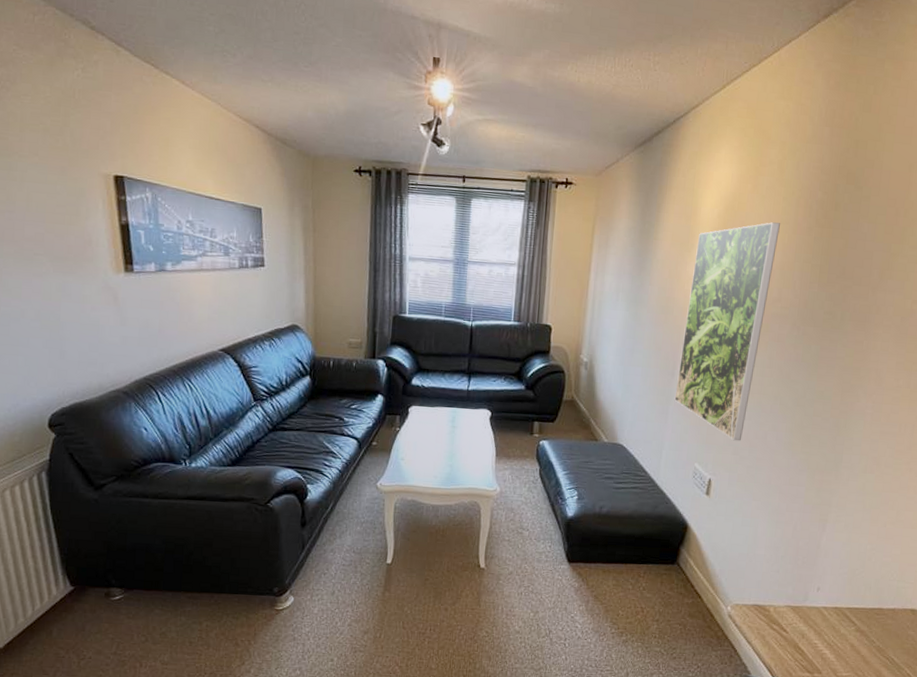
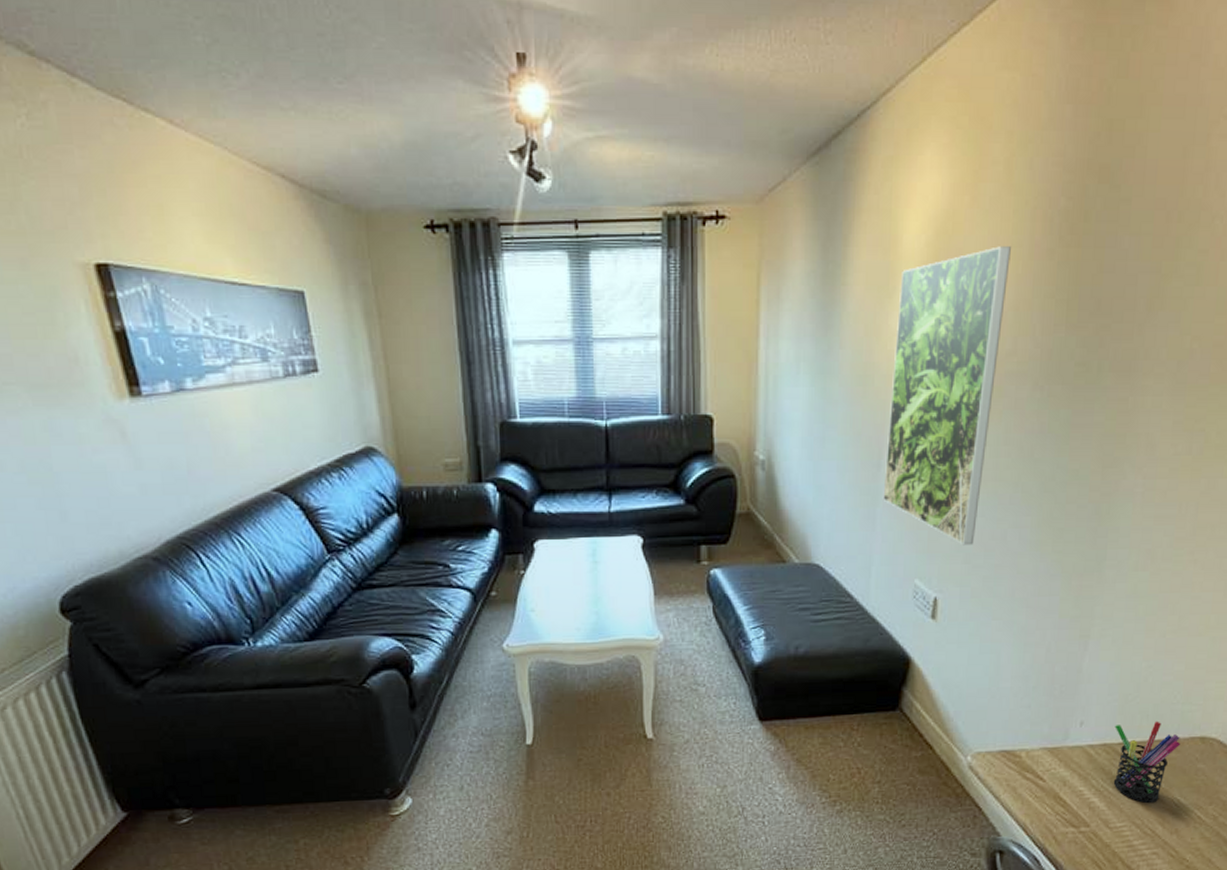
pen holder: none [841,593,896,659] -> present [1113,721,1181,803]

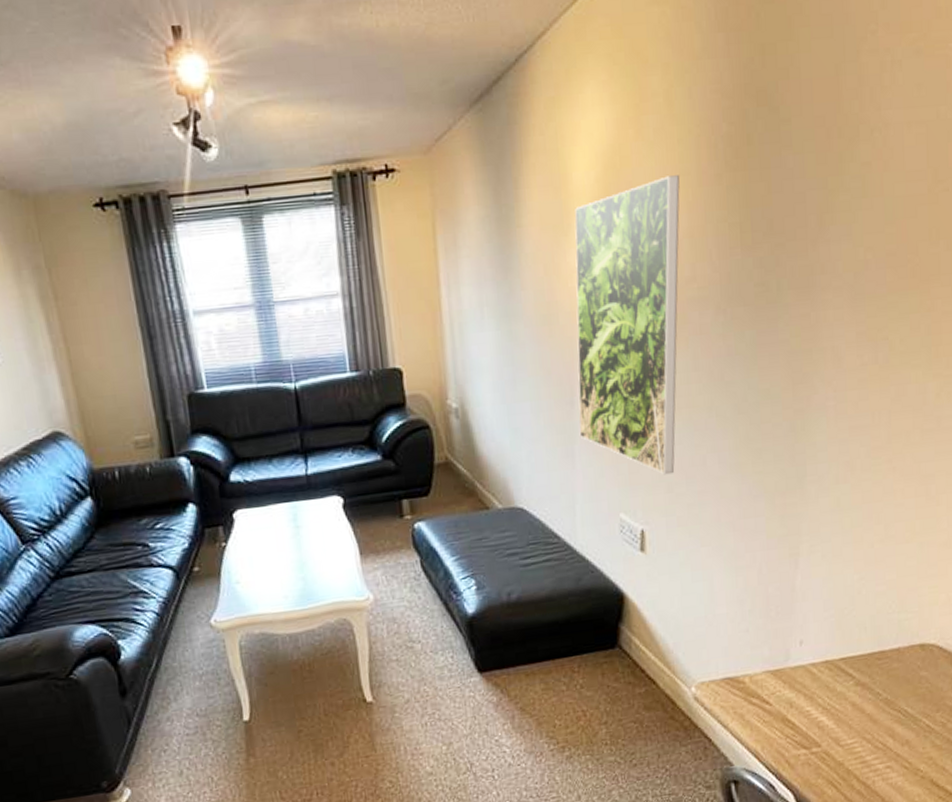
pen holder: present [1113,721,1181,803] -> none [834,632,901,717]

